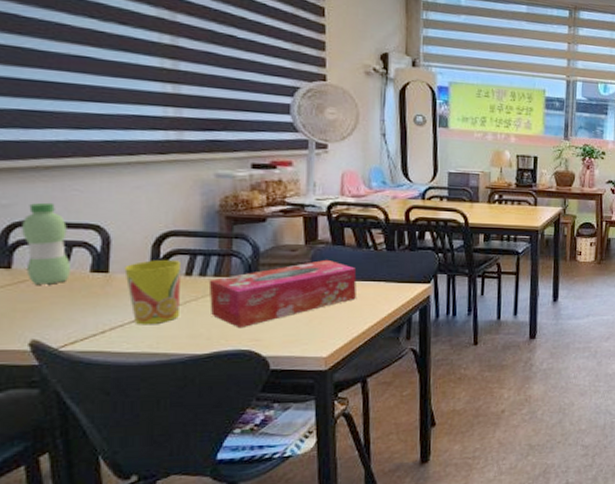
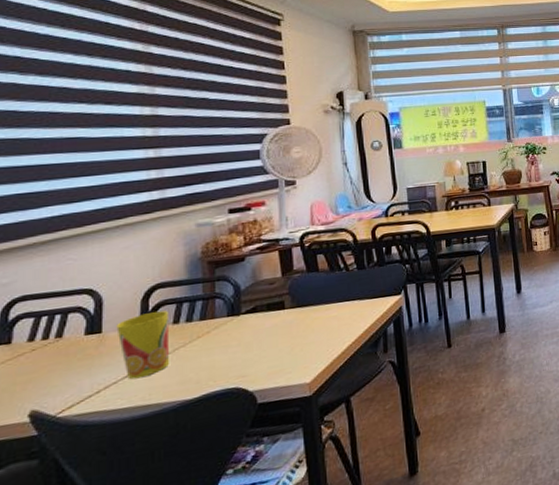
water bottle: present [22,202,70,285] -> none [21,274,66,356]
tissue box: present [208,259,357,329] -> none [195,287,333,368]

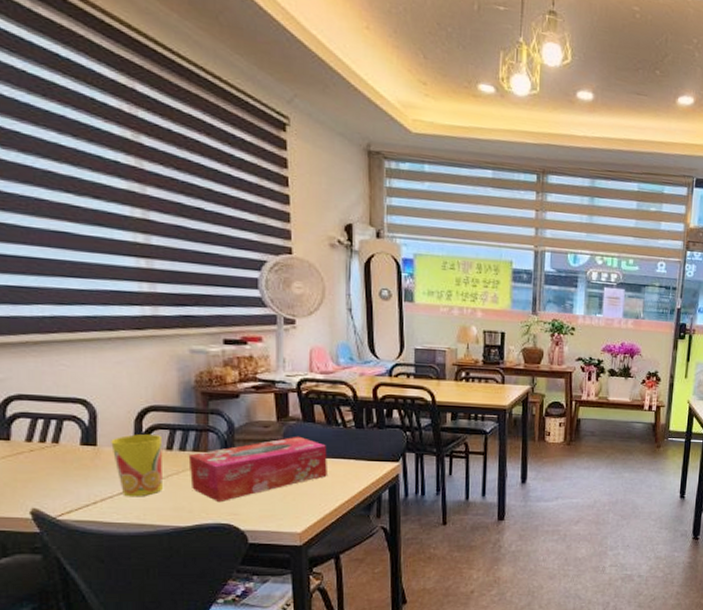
tissue box: none [195,287,333,368] -> present [188,436,327,503]

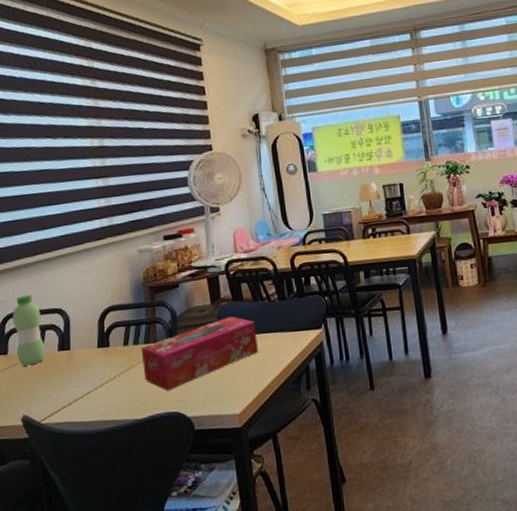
water bottle: none [17,376,62,456] -> present [13,294,45,366]
cup: present [111,434,162,497] -> none [81,332,122,395]

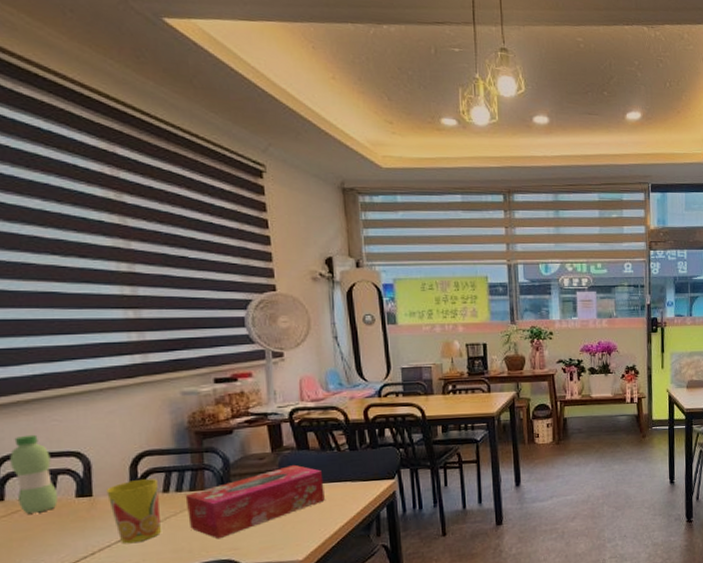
cup: none [81,332,122,395] -> present [106,479,161,544]

